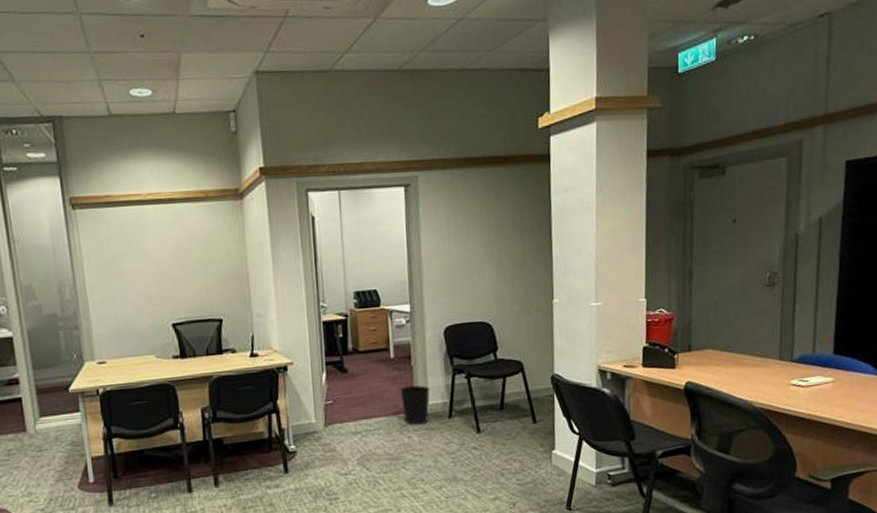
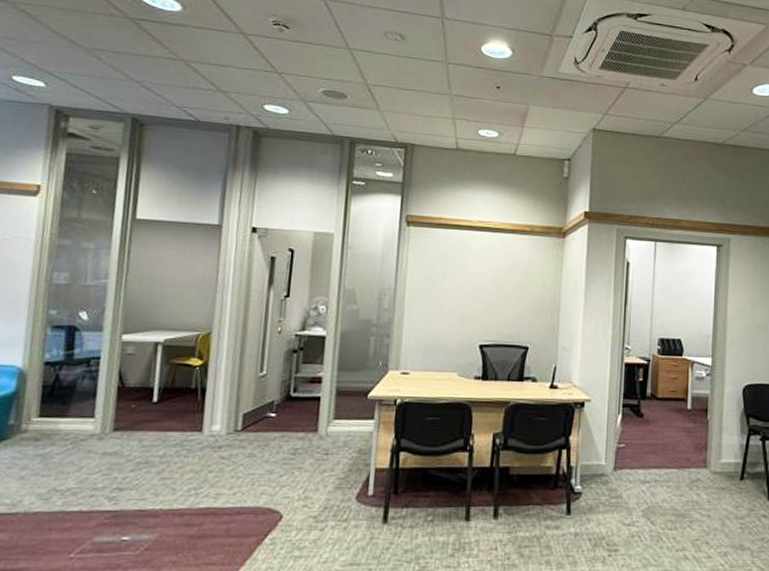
wastebasket: present [400,385,430,425] -> none [693,440,724,483]

